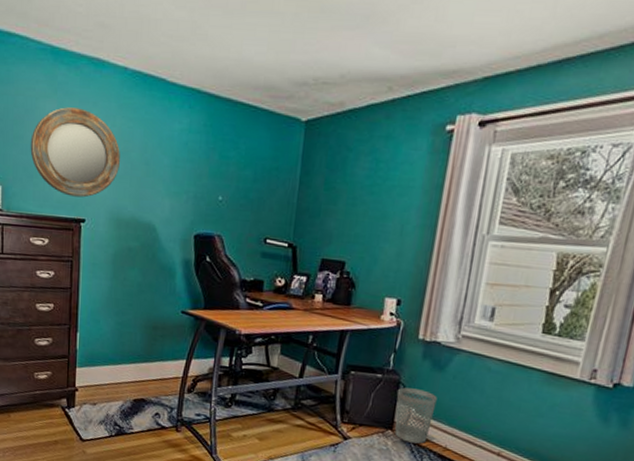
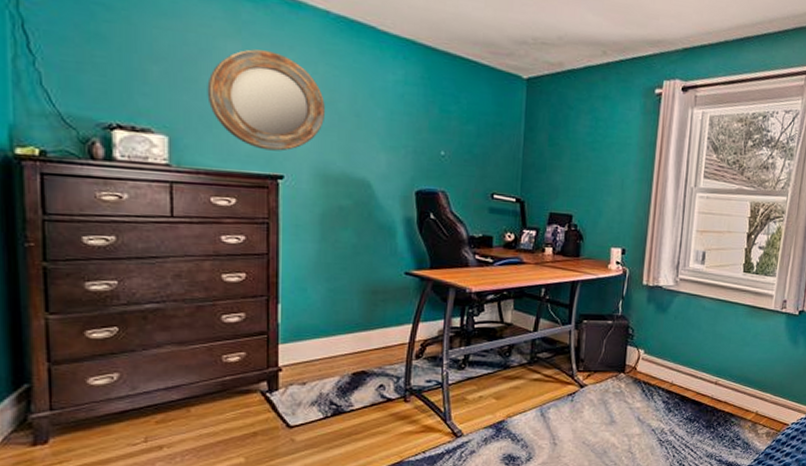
wastebasket: present [394,387,437,444] -> none [626,331,662,383]

